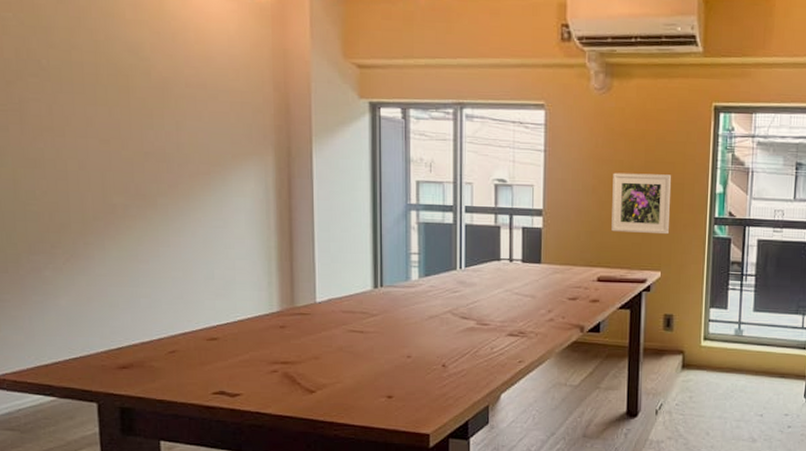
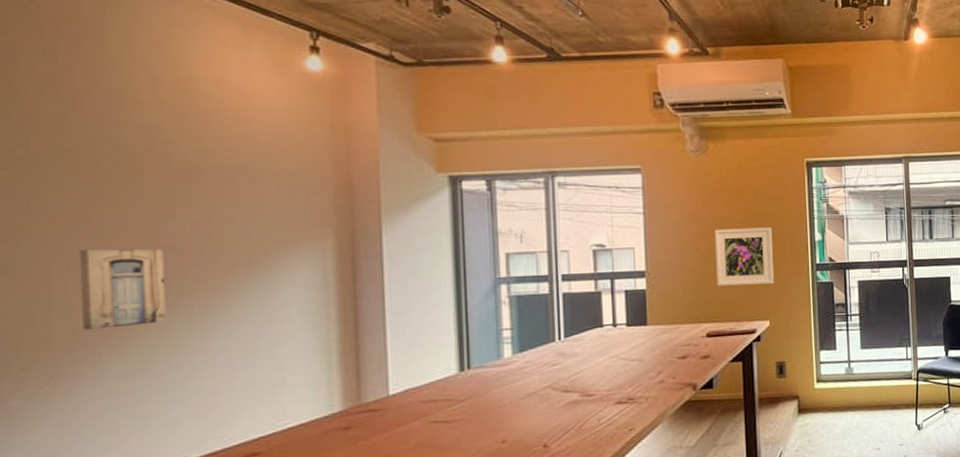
wall art: none [86,151,149,220] -> present [78,249,166,330]

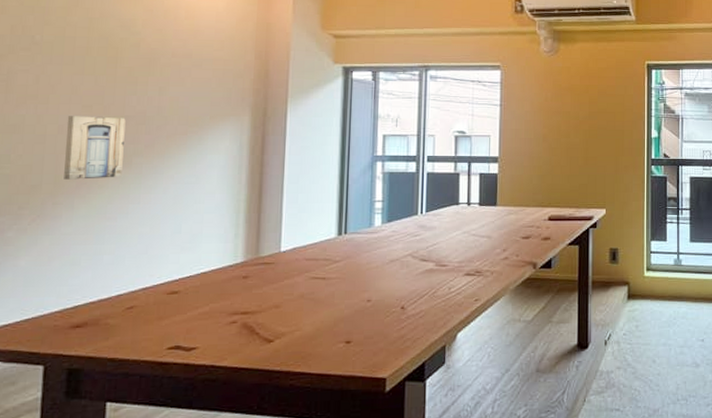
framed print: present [715,227,774,286] -> none [560,122,612,176]

